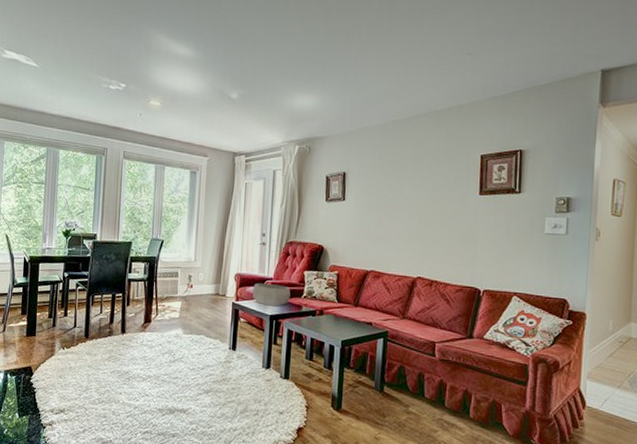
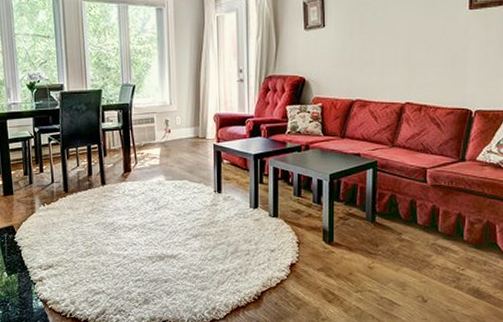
decorative bowl: present [252,283,291,307] -> none [234,121,274,145]

